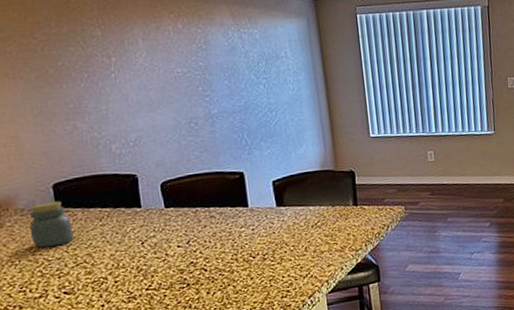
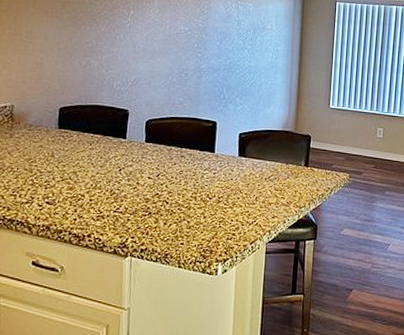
jar: present [29,200,74,248] -> none [32,121,67,161]

